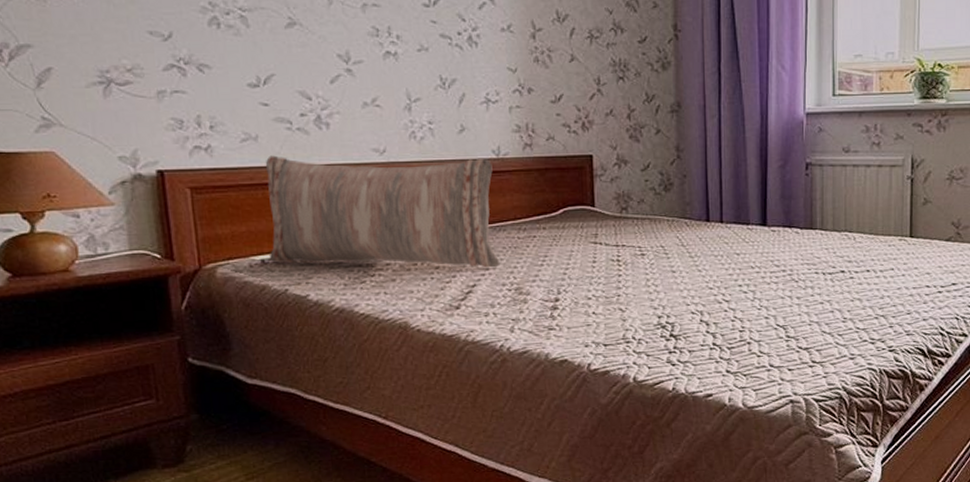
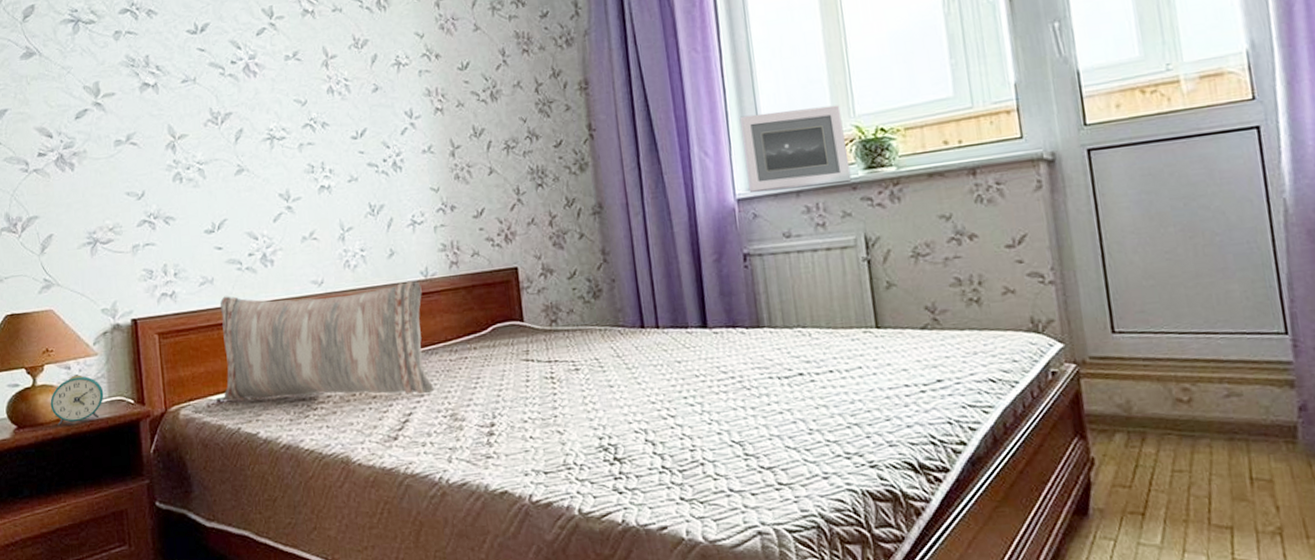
alarm clock: none [54,224,123,277] -> present [50,374,104,426]
picture frame: none [817,36,908,110] -> present [739,104,852,194]

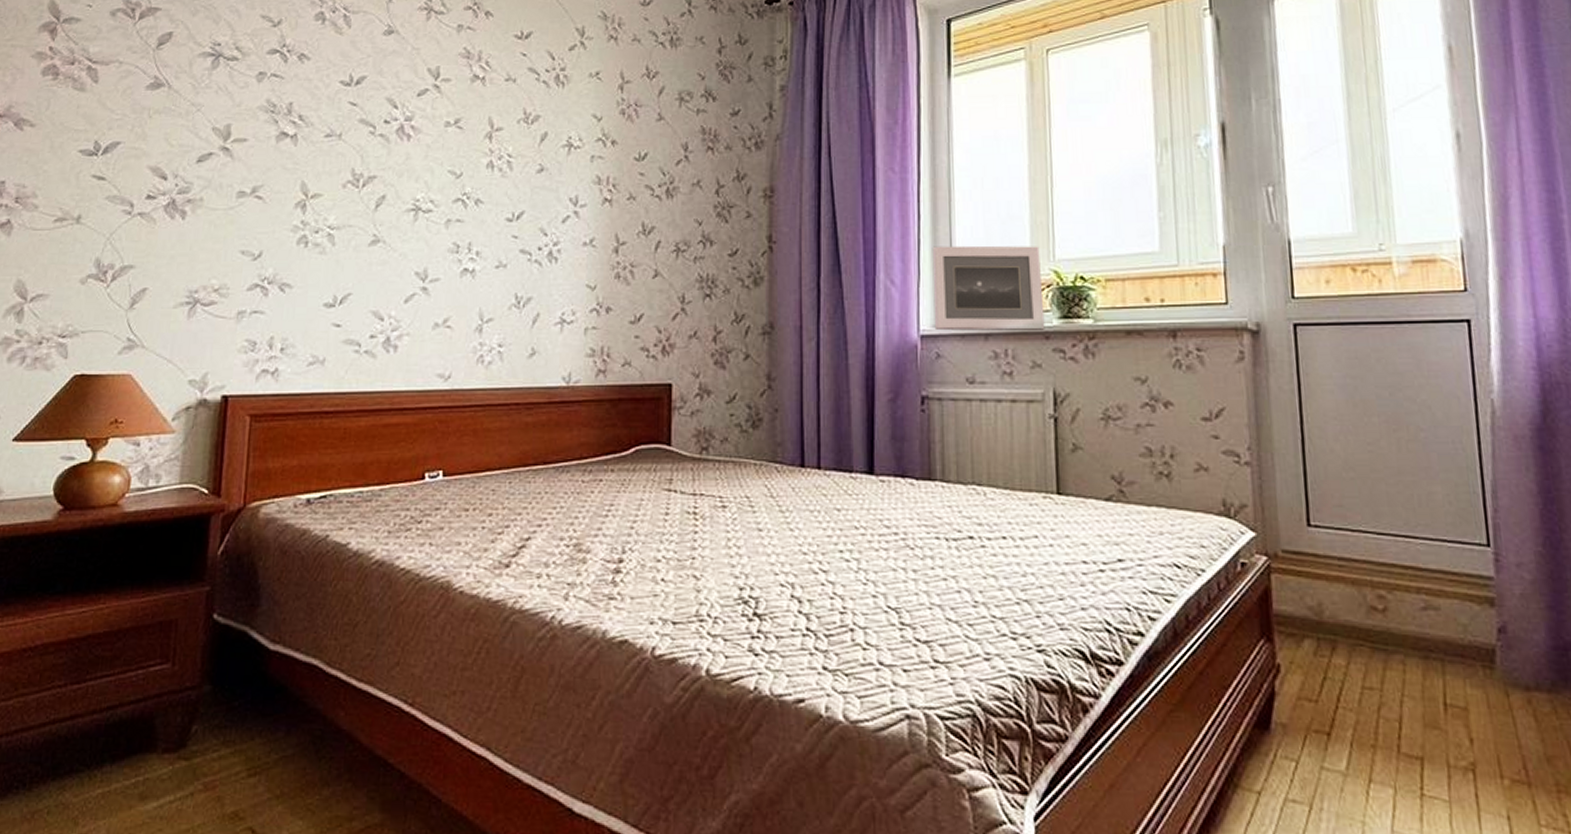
alarm clock: present [50,374,104,426] -> none [107,453,175,512]
pillow: present [219,280,434,402] -> none [315,381,561,517]

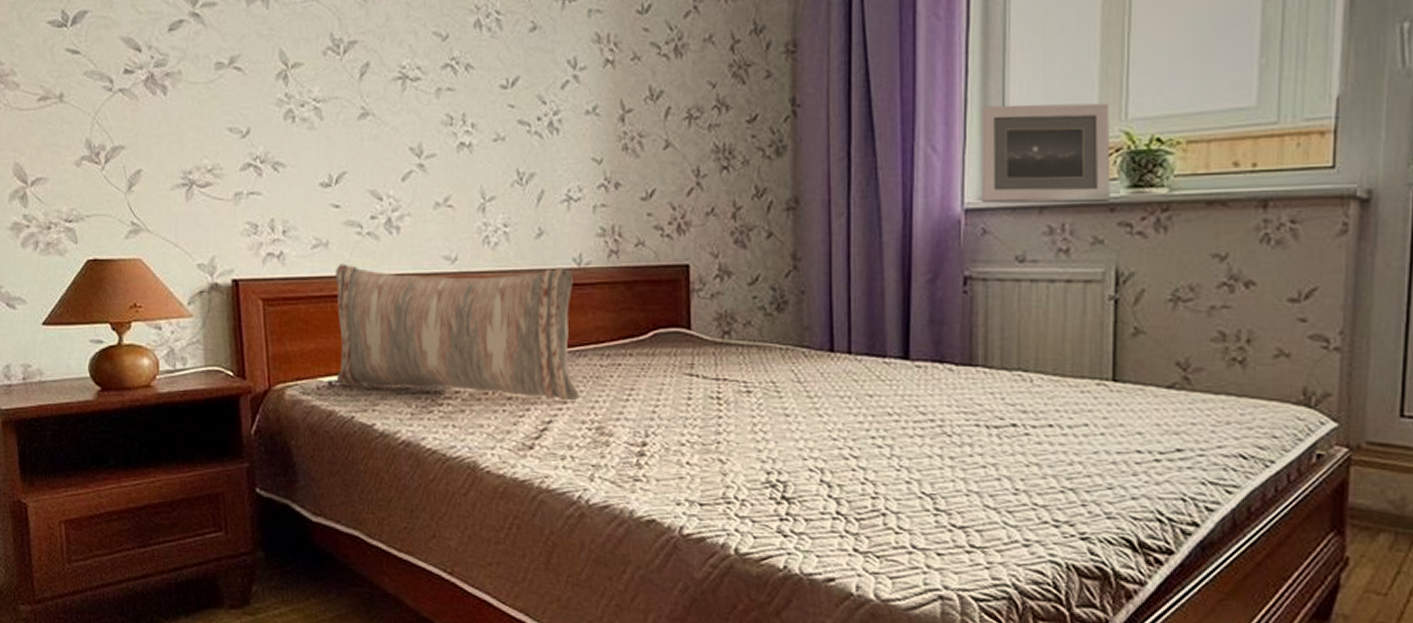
pillow: none [315,381,561,517] -> present [335,264,580,401]

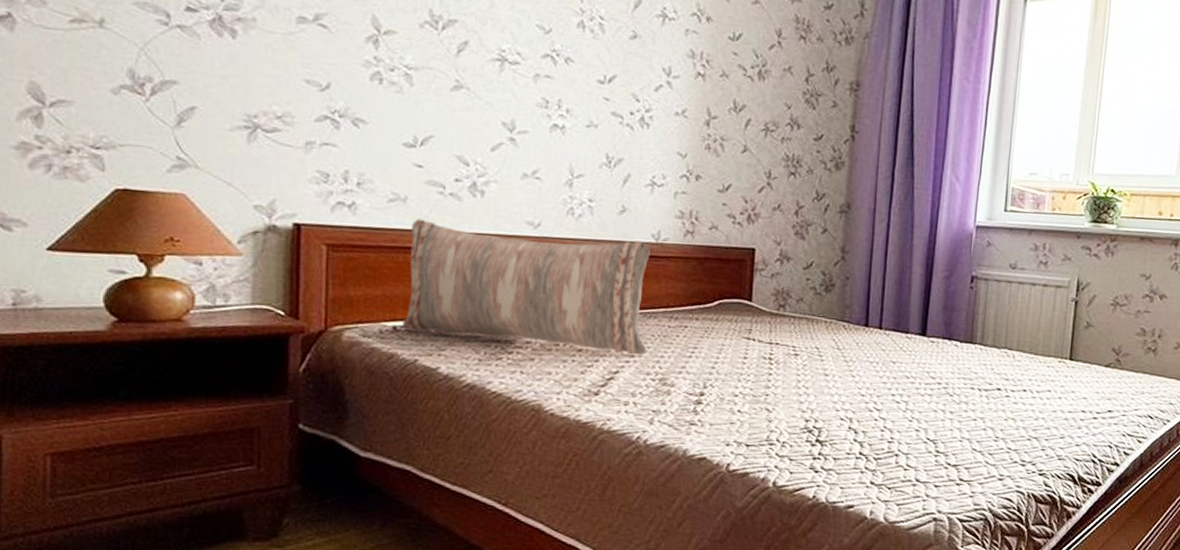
picture frame: present [981,103,1111,204] -> none [988,151,1082,232]

